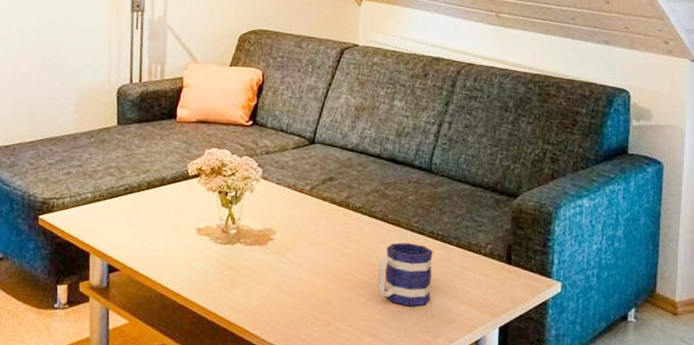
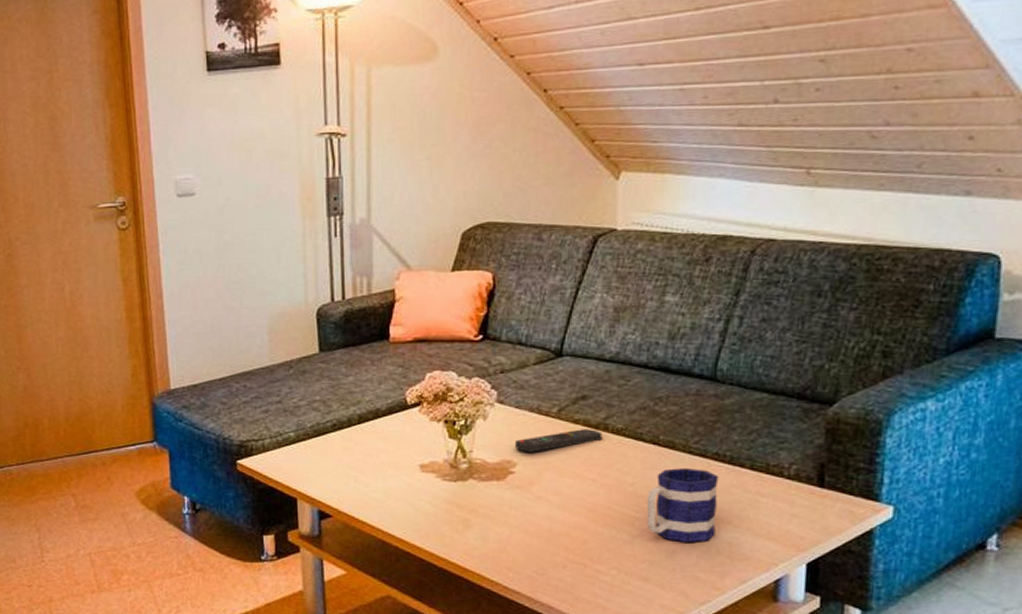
remote control: none [275,205,345,223] -> present [515,429,603,452]

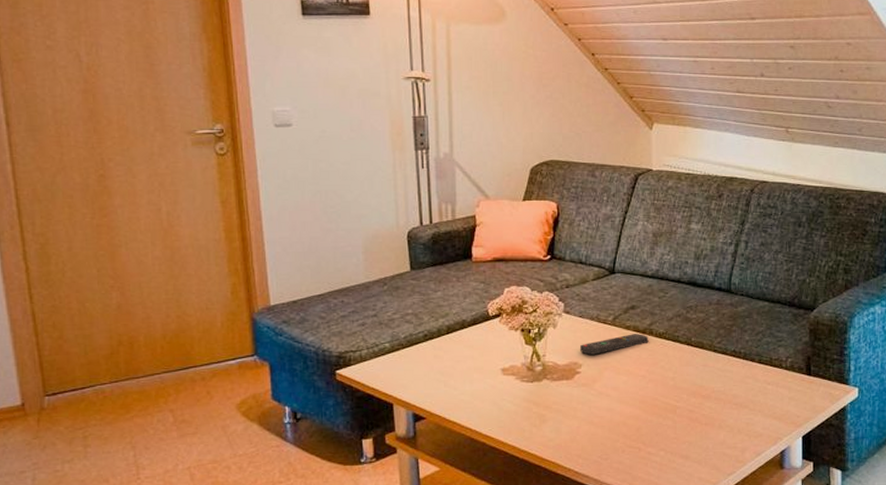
mug: present [646,468,719,542] -> none [684,364,737,424]

